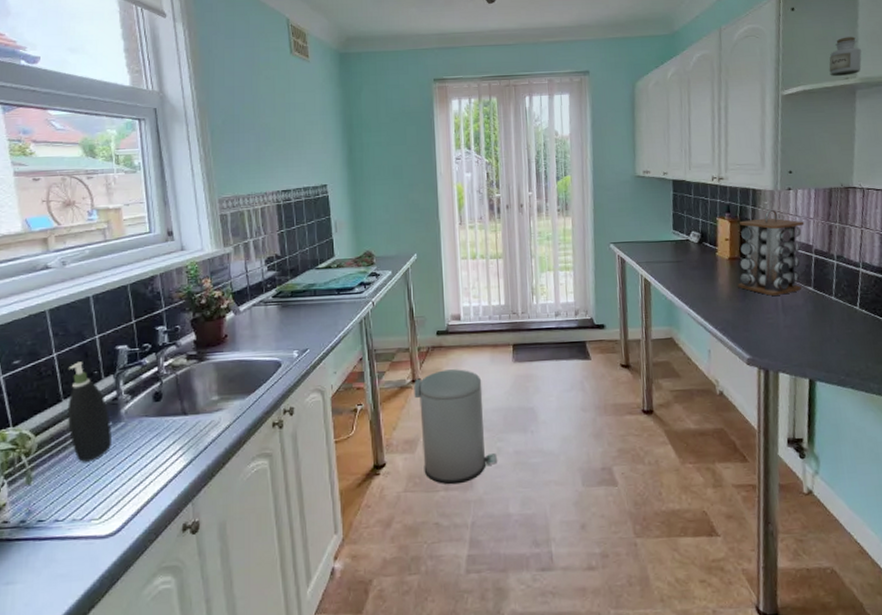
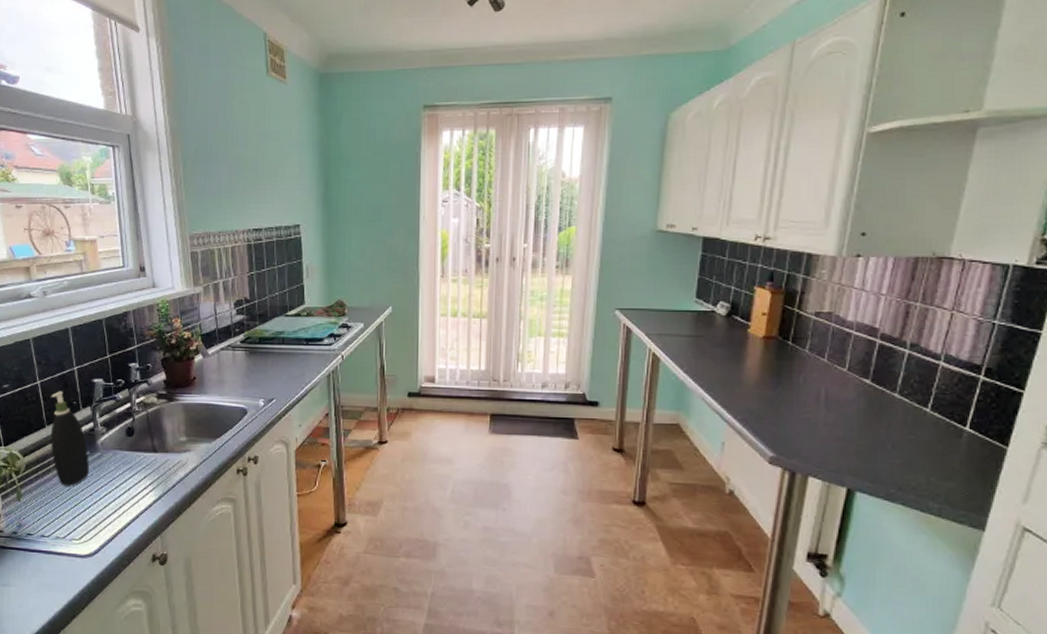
pedal bin: present [414,369,497,485] -> none [380,434,463,553]
spice rack: present [737,209,804,296] -> none [770,280,872,386]
jar: present [829,36,862,76] -> none [942,53,997,108]

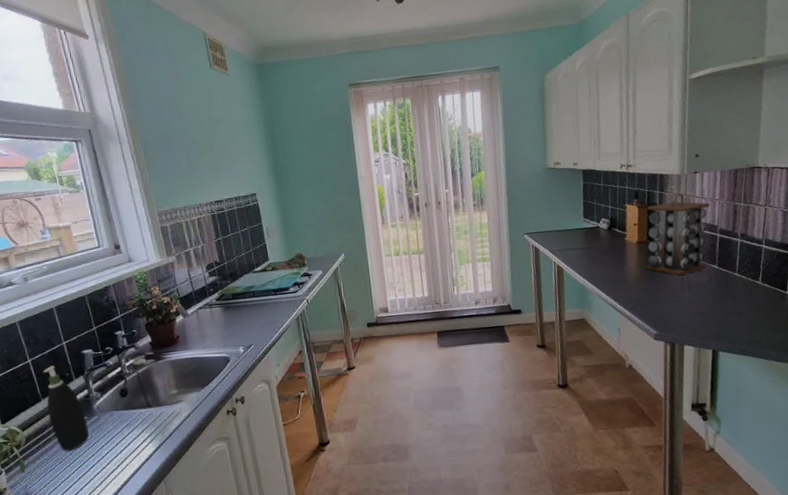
spice rack: none [770,280,872,386] -> present [645,193,710,275]

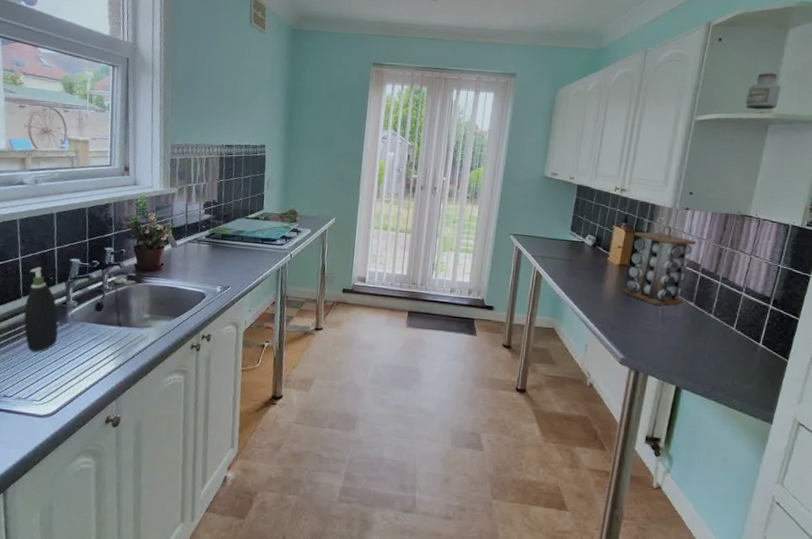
jar: none [737,14,771,56] -> present [746,72,782,110]

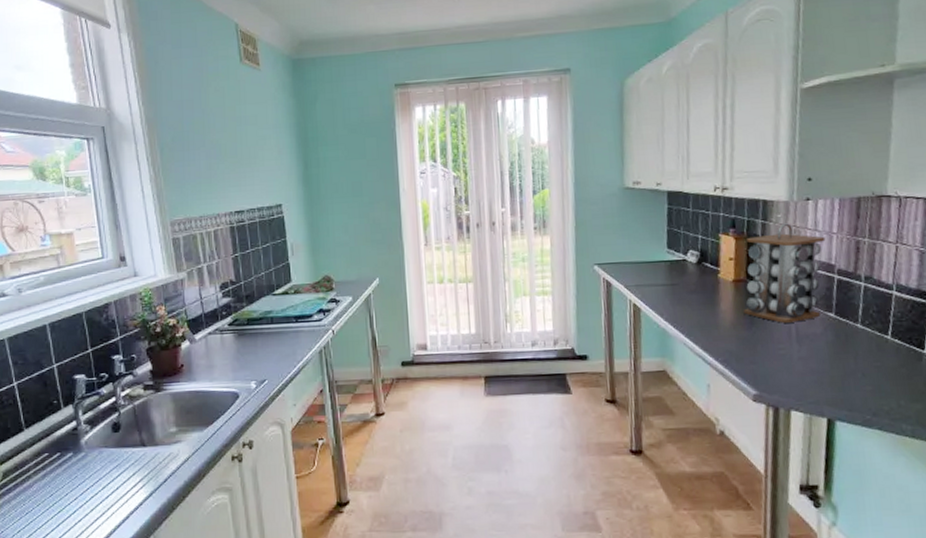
soap dispenser: present [24,267,58,352] -> none [29,391,73,492]
jar: present [746,72,782,110] -> none [860,14,903,64]

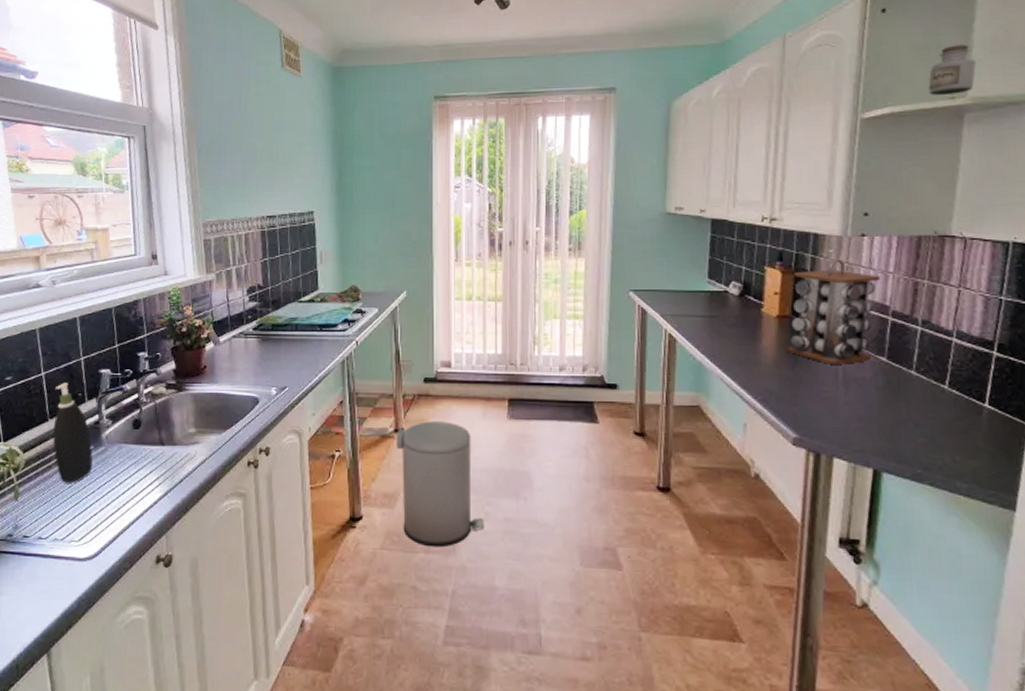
soap dispenser: none [29,391,73,492] -> present [52,383,93,483]
pedal bin: none [378,402,468,525] -> present [396,421,484,548]
jar: none [860,14,903,64] -> present [928,44,977,95]

